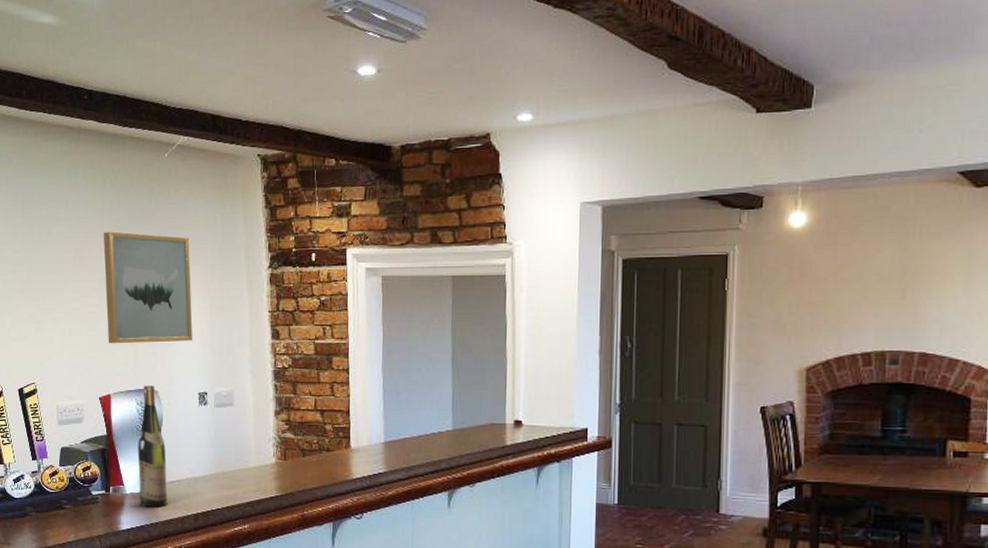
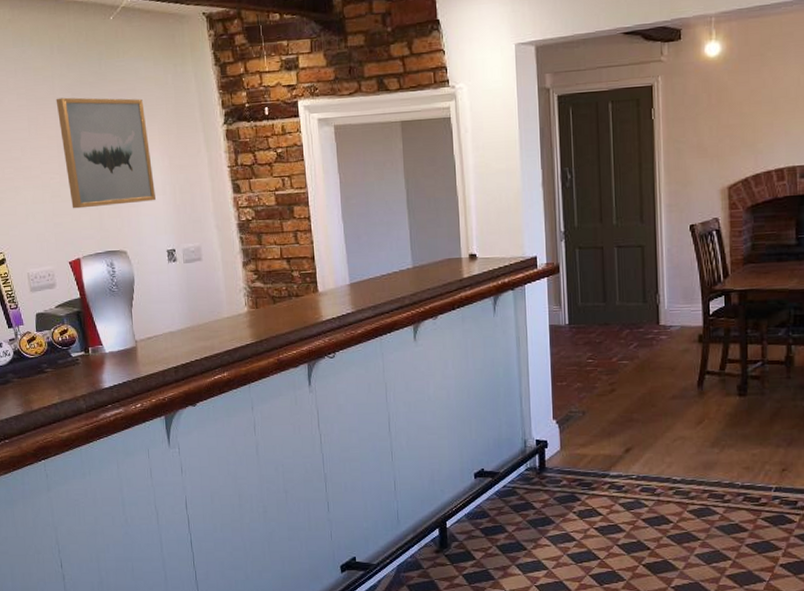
wine bottle: present [137,385,168,507] -> none [111,246,147,364]

